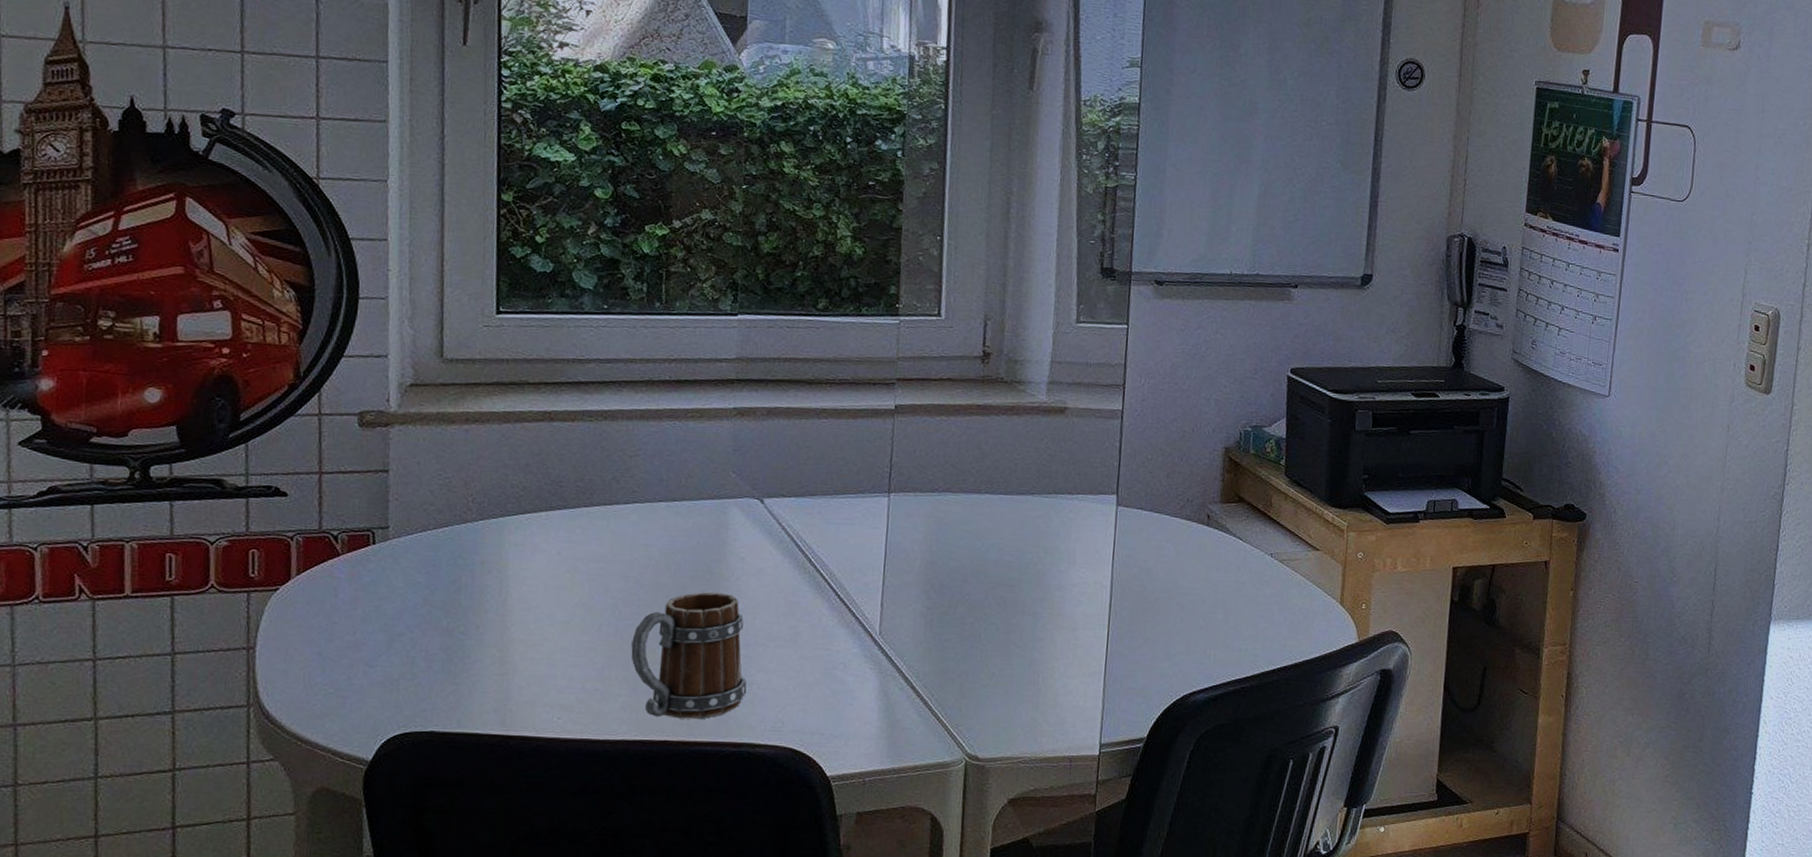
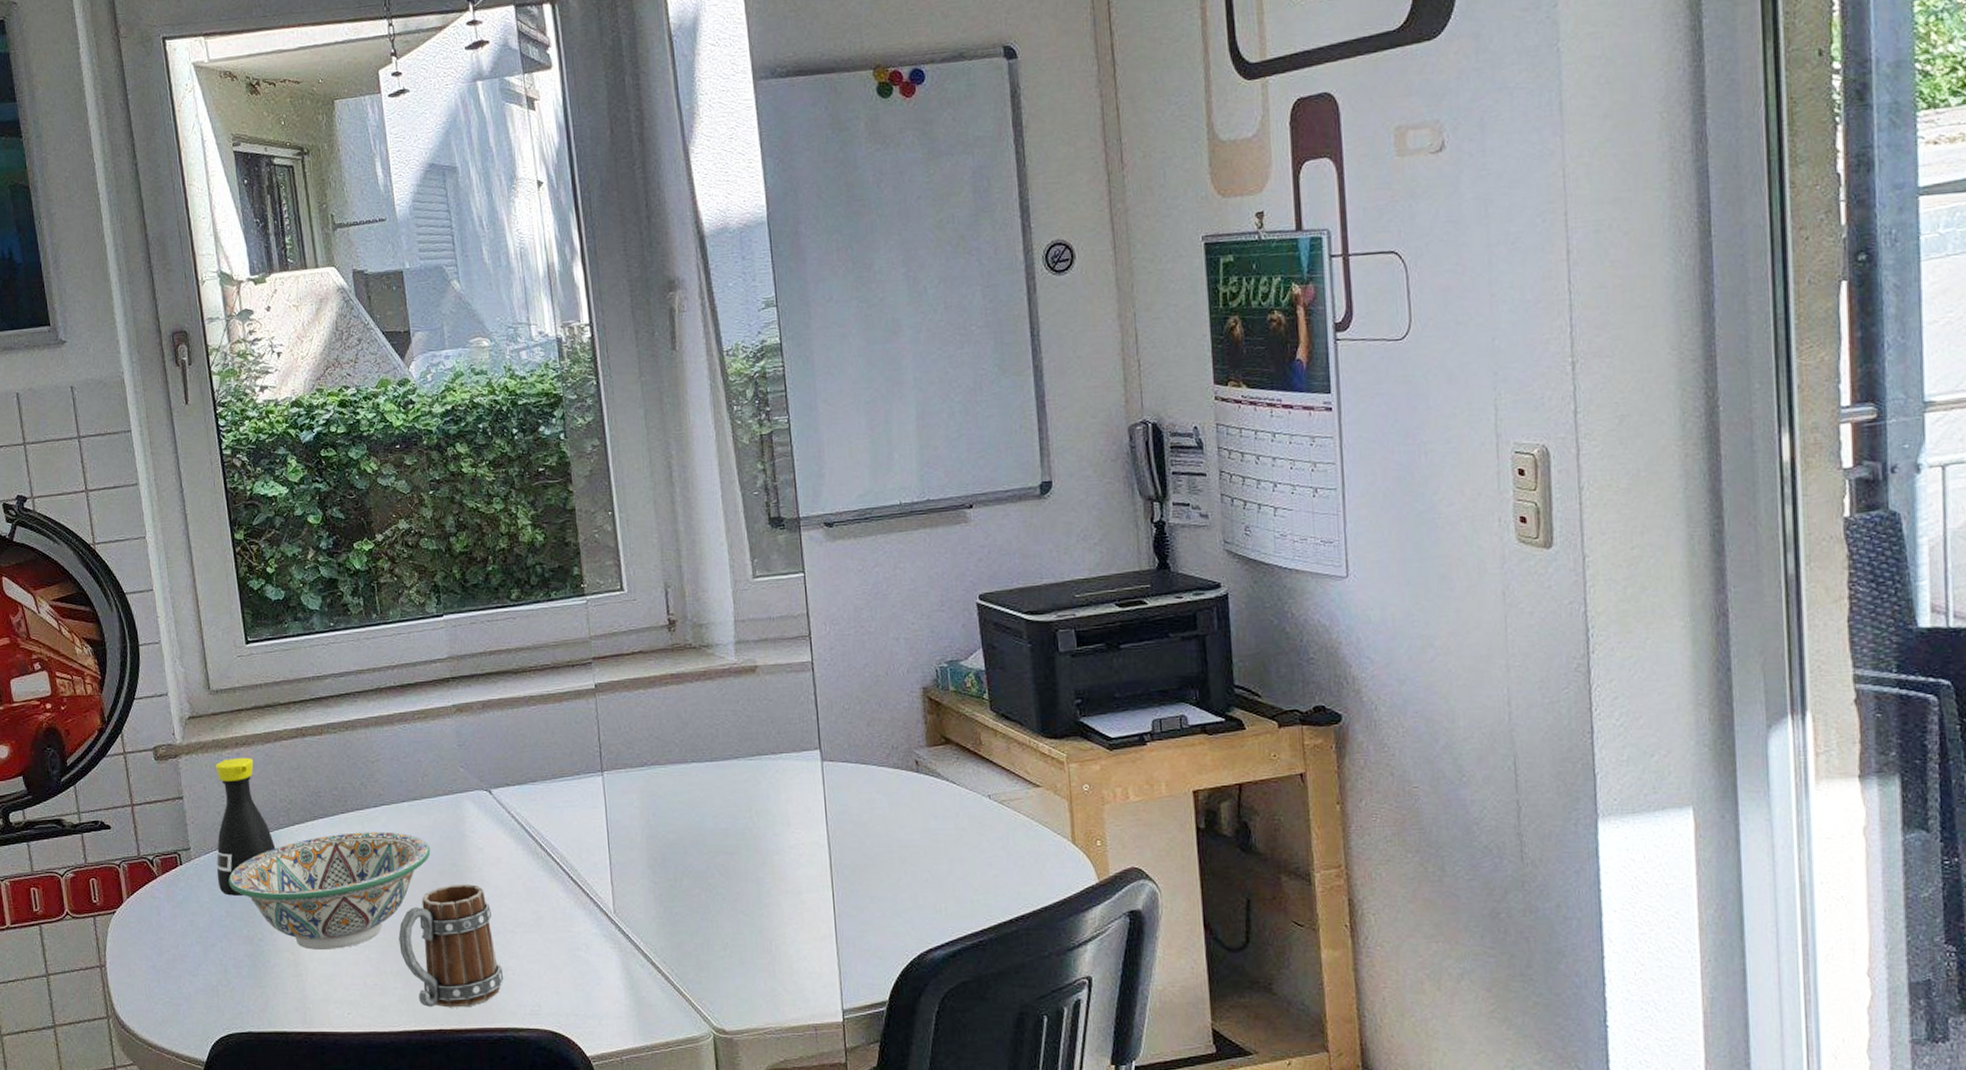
bottle: none [418,434,498,584] -> present [215,757,276,896]
decorative bowl: none [432,528,684,650] -> present [228,831,431,951]

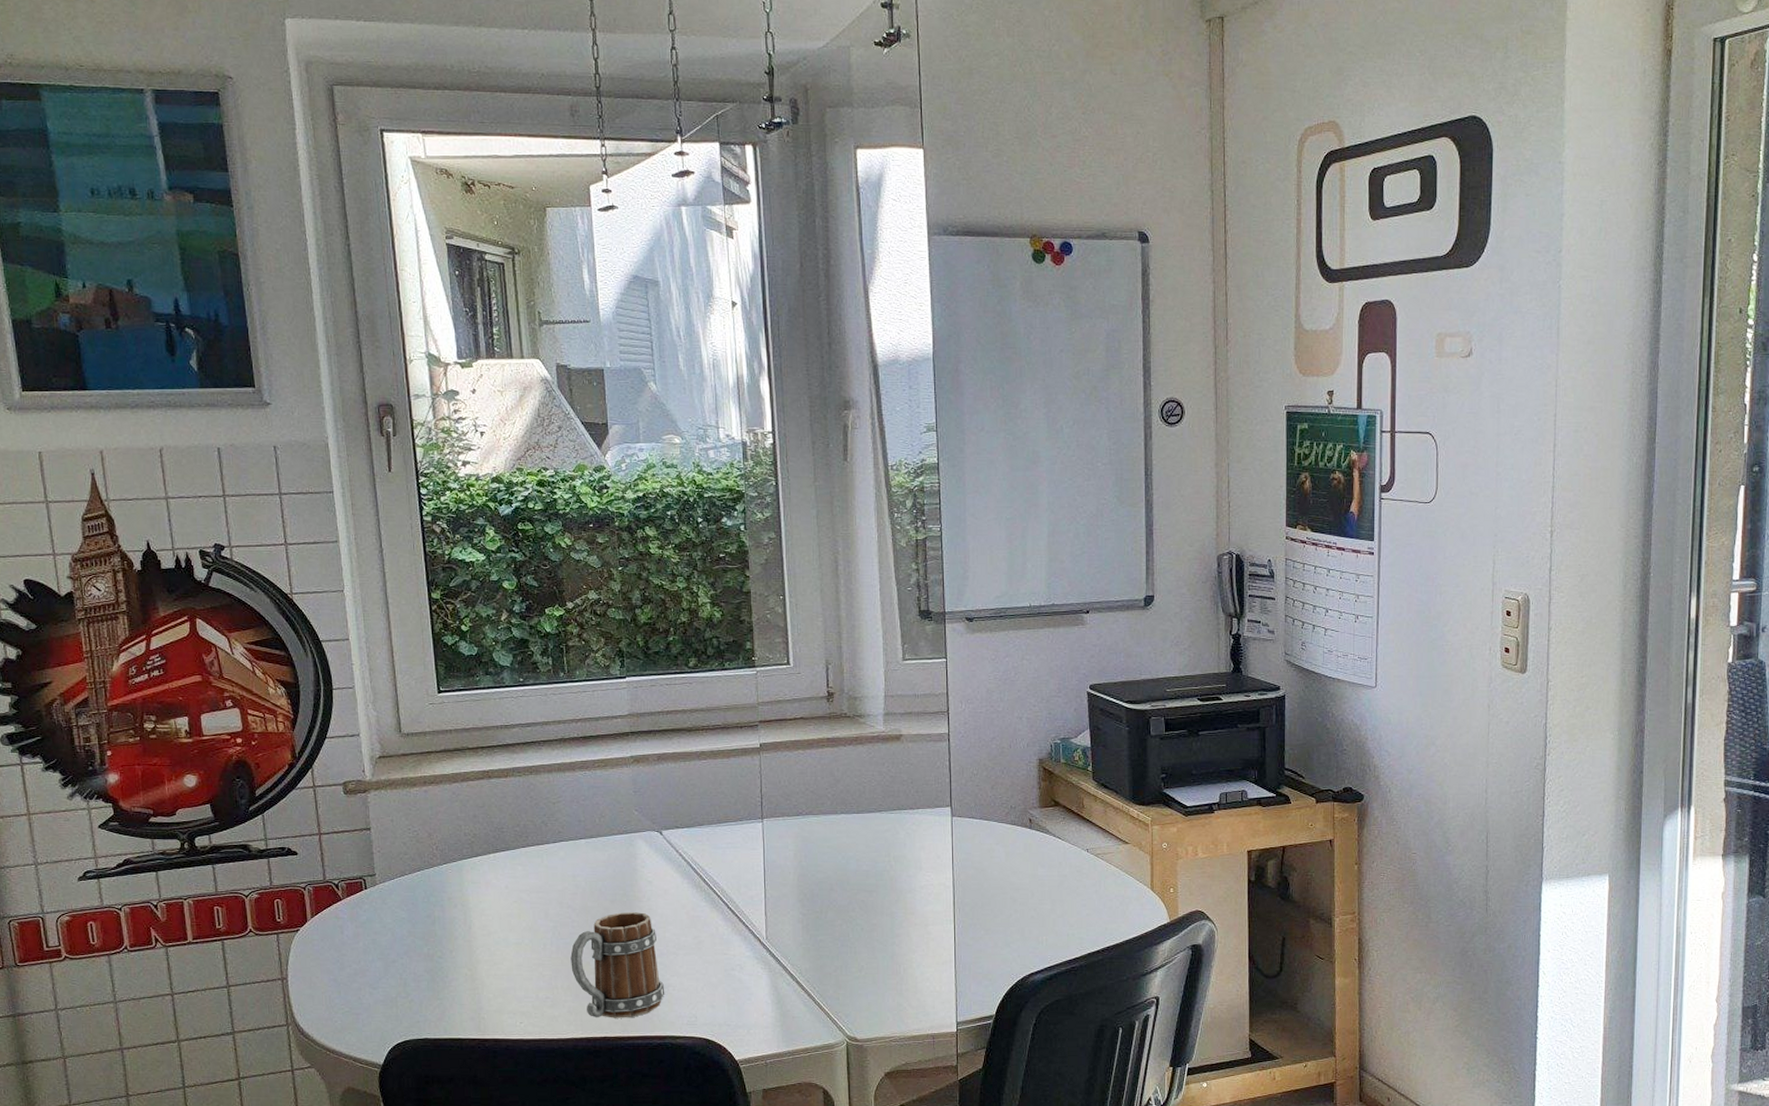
bottle: present [215,757,276,896] -> none [400,794,459,918]
decorative bowl: present [228,831,431,951] -> none [411,864,604,968]

